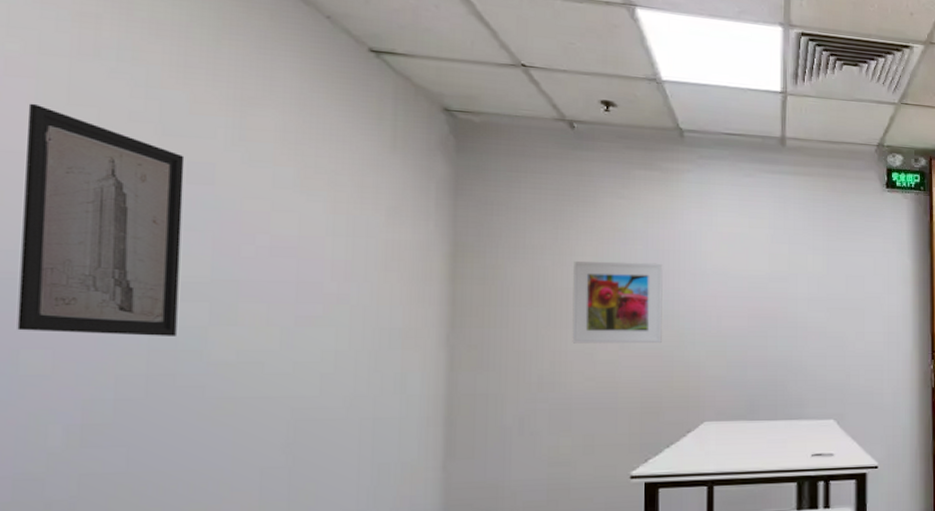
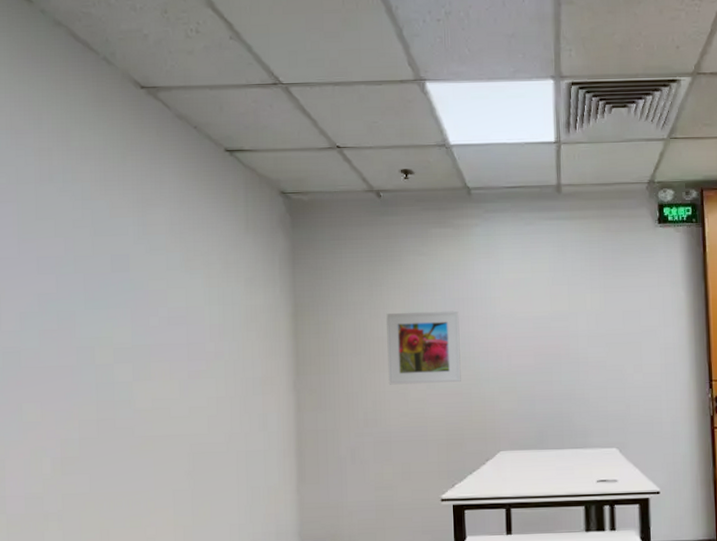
wall art: present [17,103,185,336] -> none [14,221,113,391]

